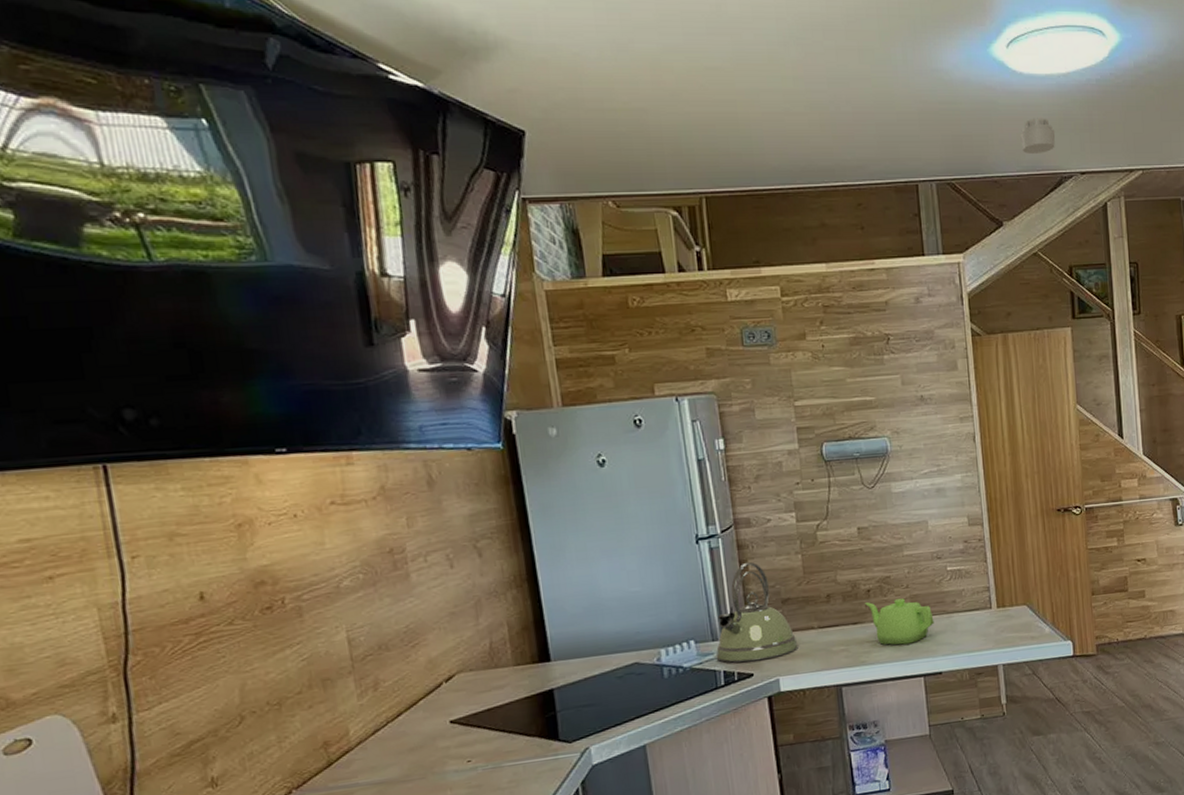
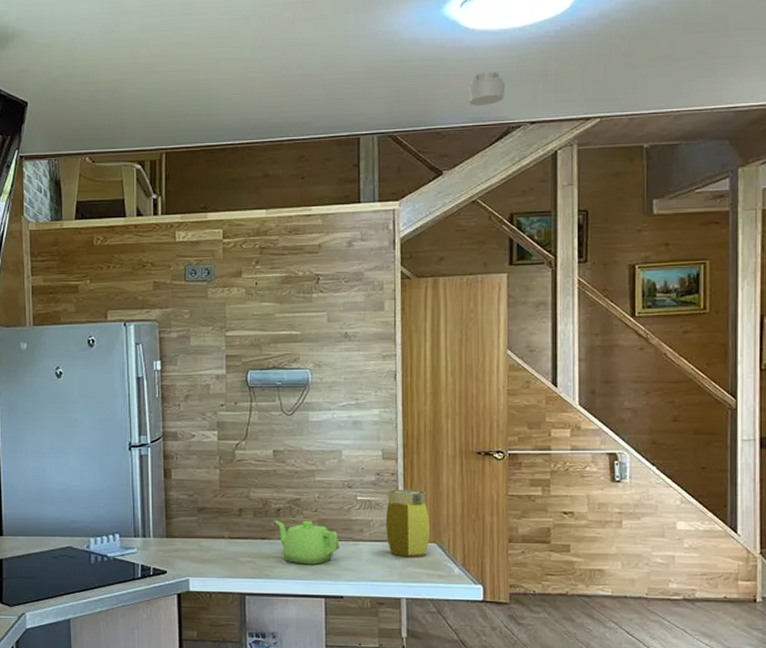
kettle: present [716,562,798,663] -> none [136,471,209,560]
jar: none [976,553,1020,623] -> present [386,489,430,557]

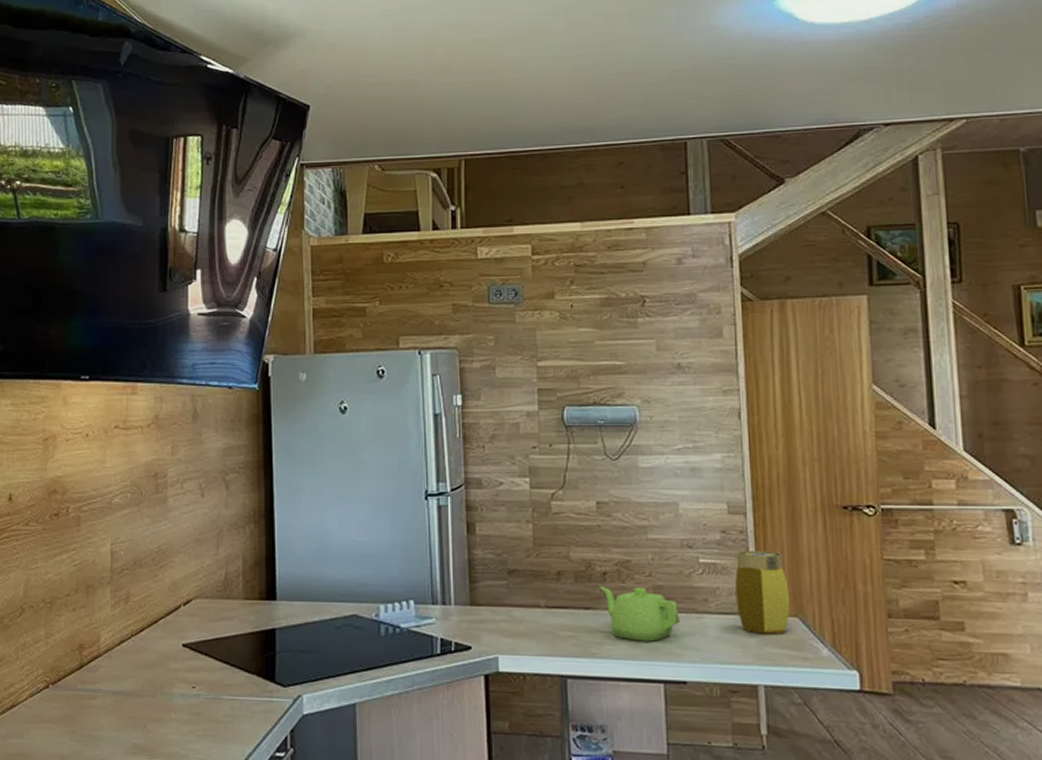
smoke detector: present [468,71,506,106] -> none [809,67,853,106]

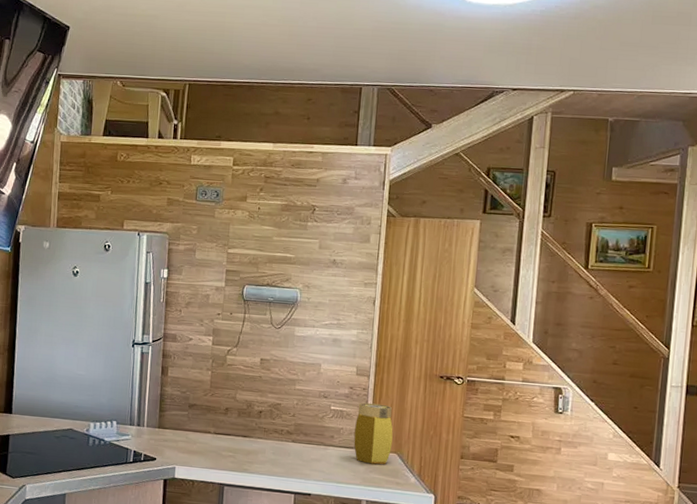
teapot: present [600,587,680,642] -> none [256,421,312,464]

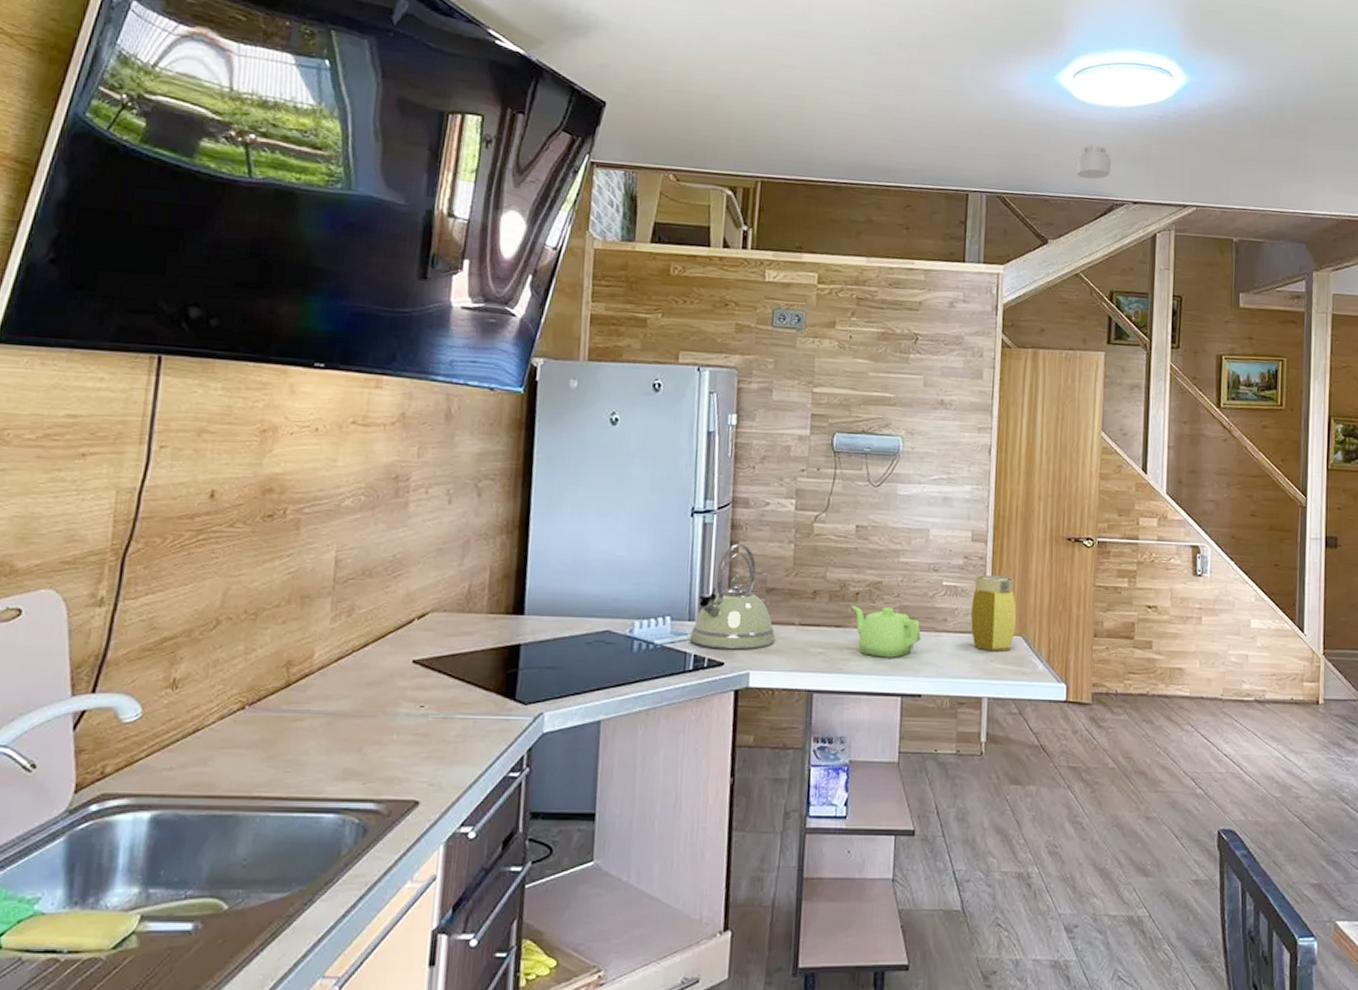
kettle: none [130,369,195,450] -> present [689,543,775,650]
teapot: none [256,421,312,464] -> present [851,606,921,658]
smoke detector: none [460,40,494,70] -> present [1076,145,1112,179]

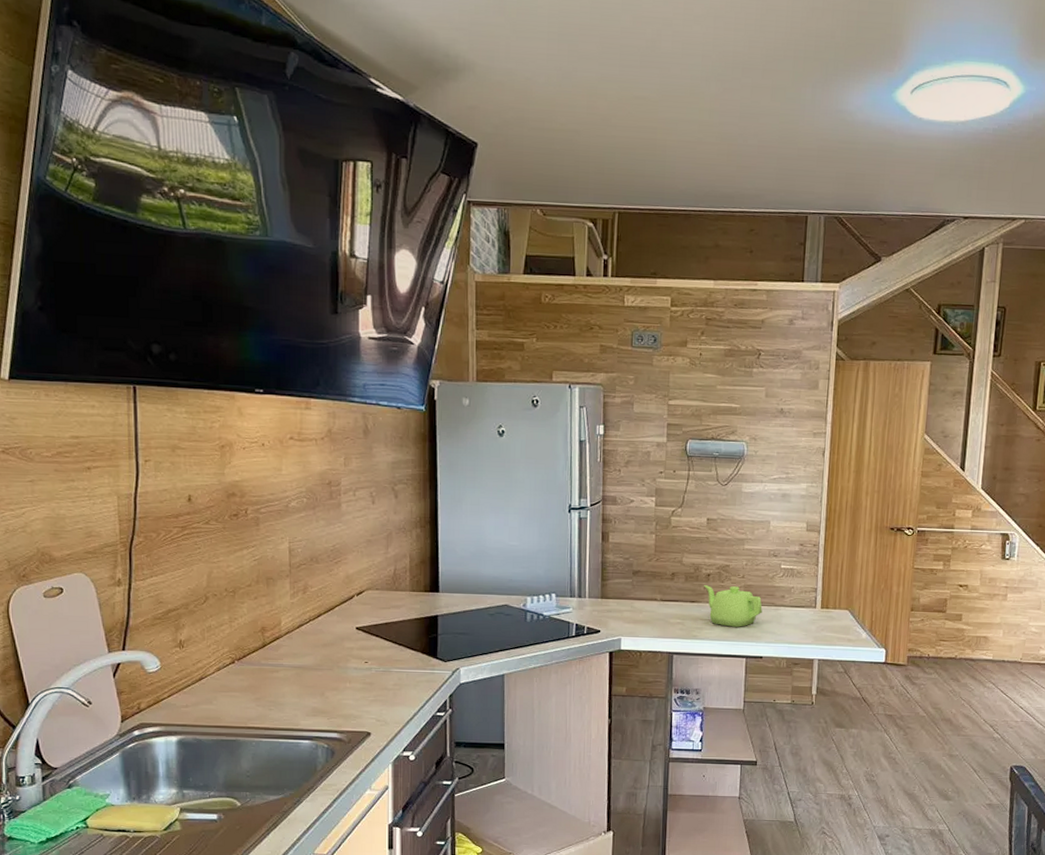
kettle: present [689,543,775,650] -> none [571,534,641,620]
jar: present [971,575,1017,651] -> none [805,559,844,622]
smoke detector: present [1076,145,1112,179] -> none [910,162,945,196]

